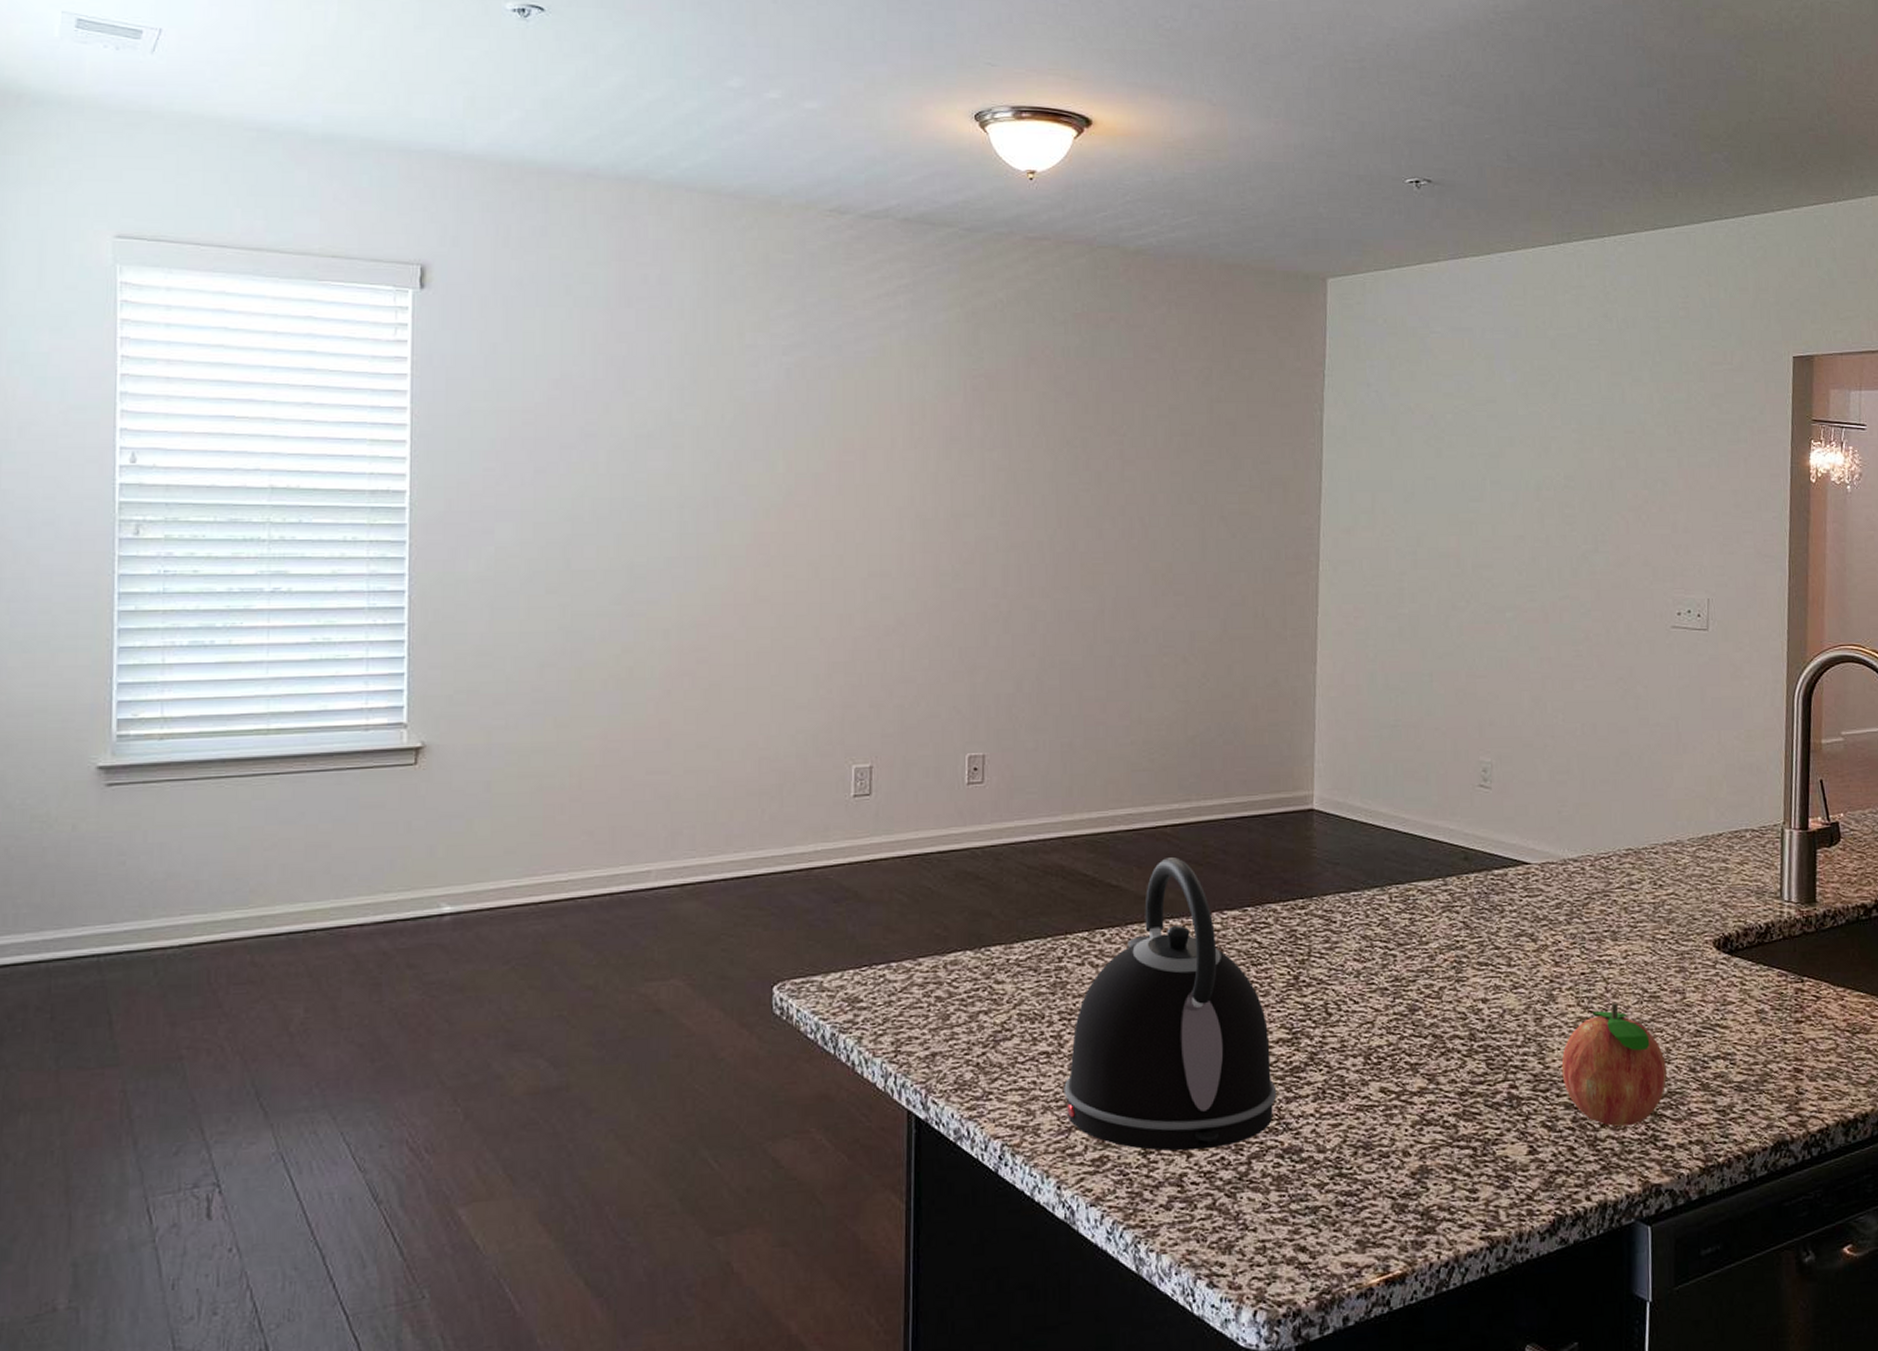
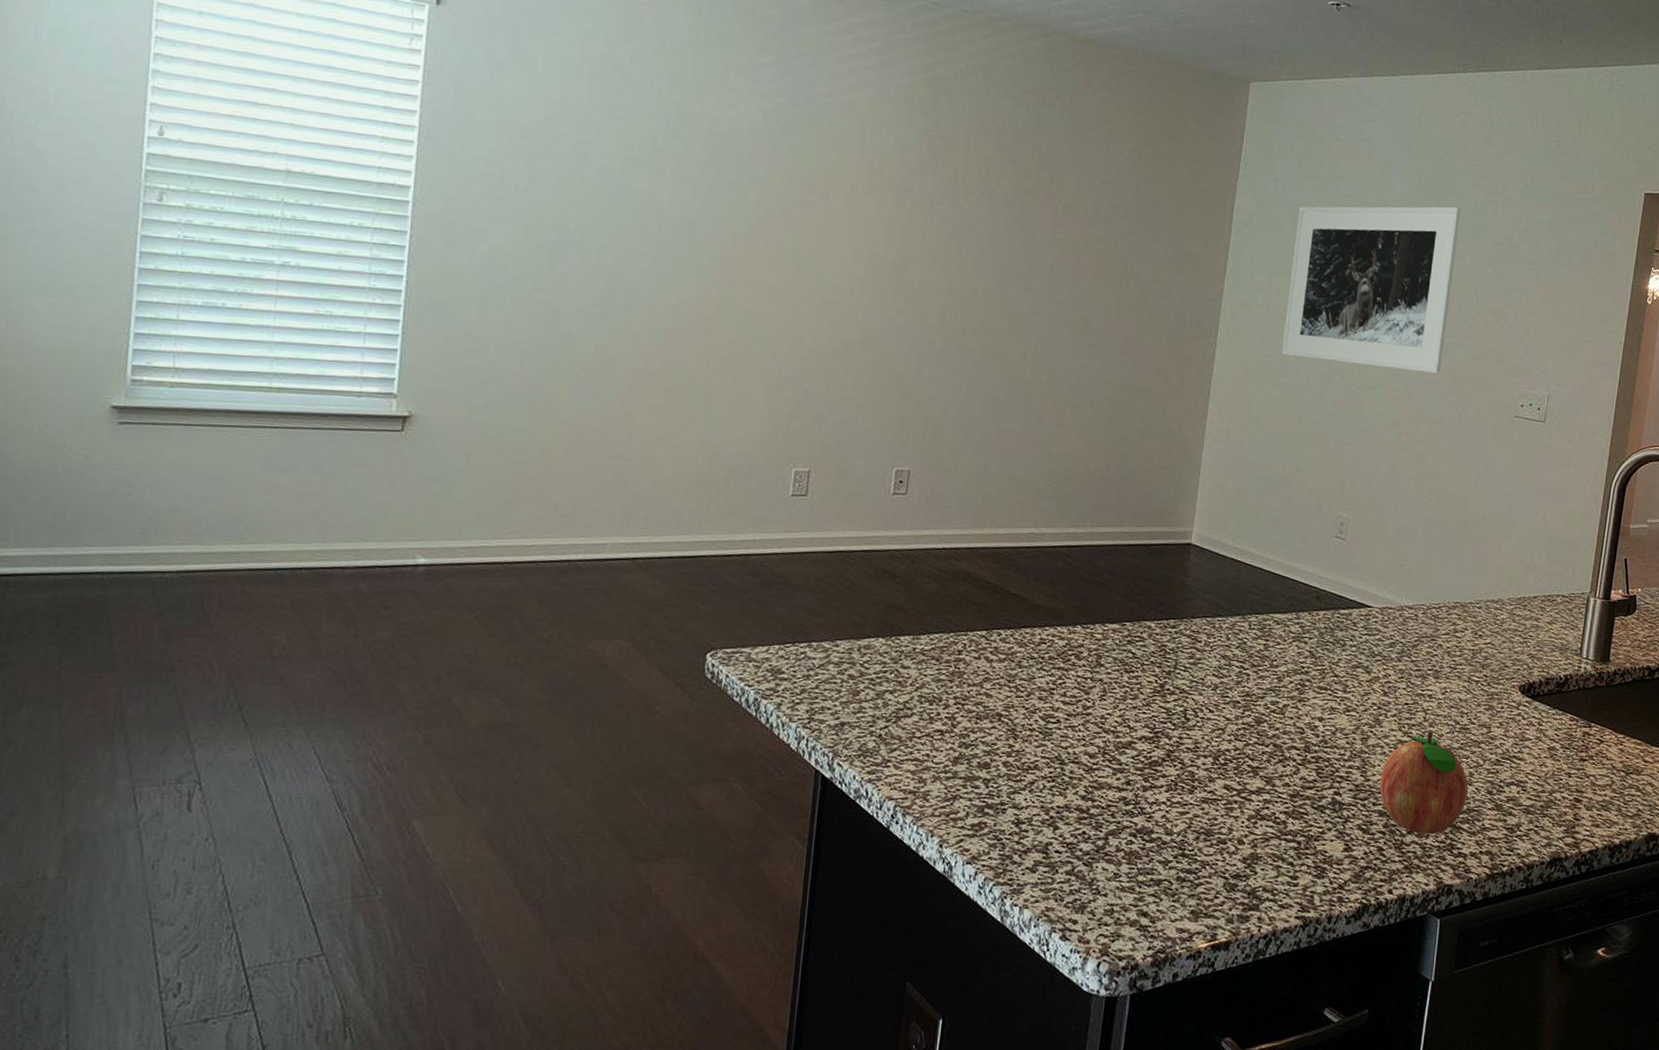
kettle: present [1064,857,1277,1152] -> none [953,574,1136,824]
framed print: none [1394,394,1583,587] -> present [1282,206,1461,374]

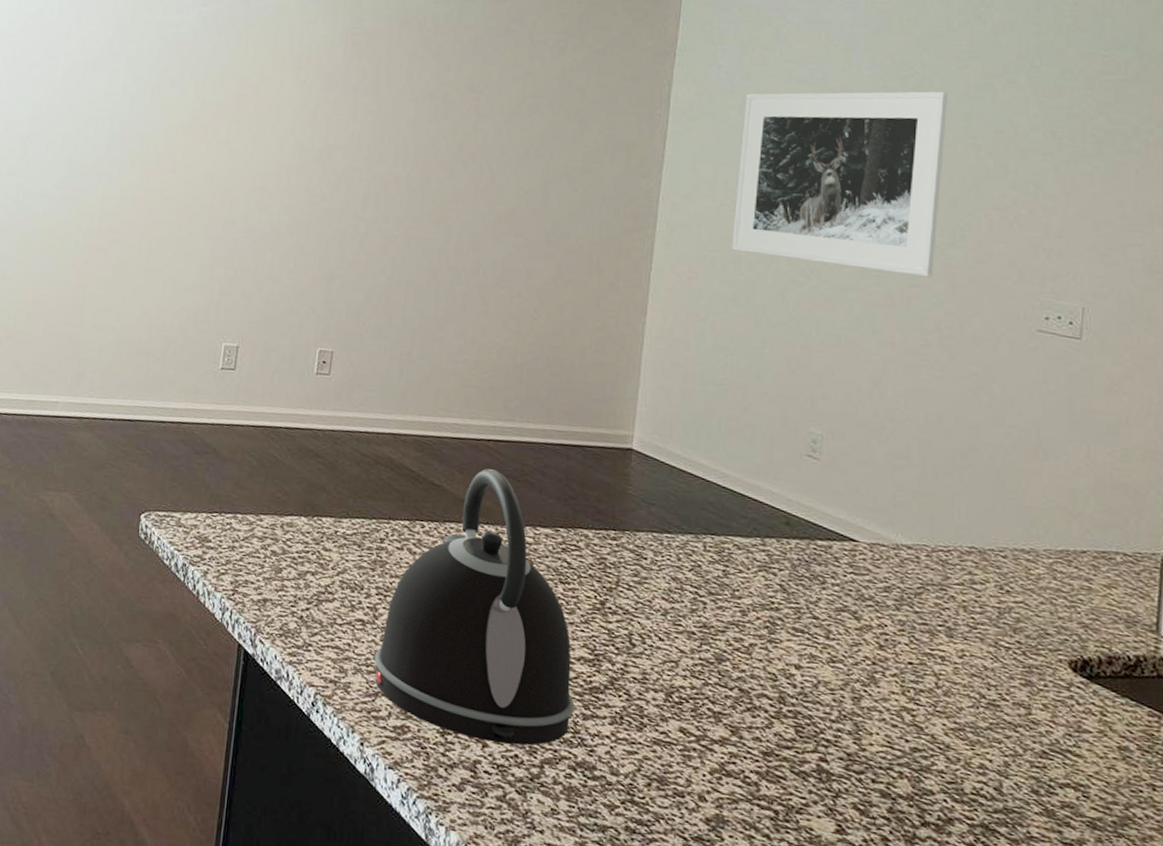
kettle: none [953,574,1136,824] -> present [374,468,575,746]
fruit: present [1379,731,1468,834] -> none [879,701,1003,833]

